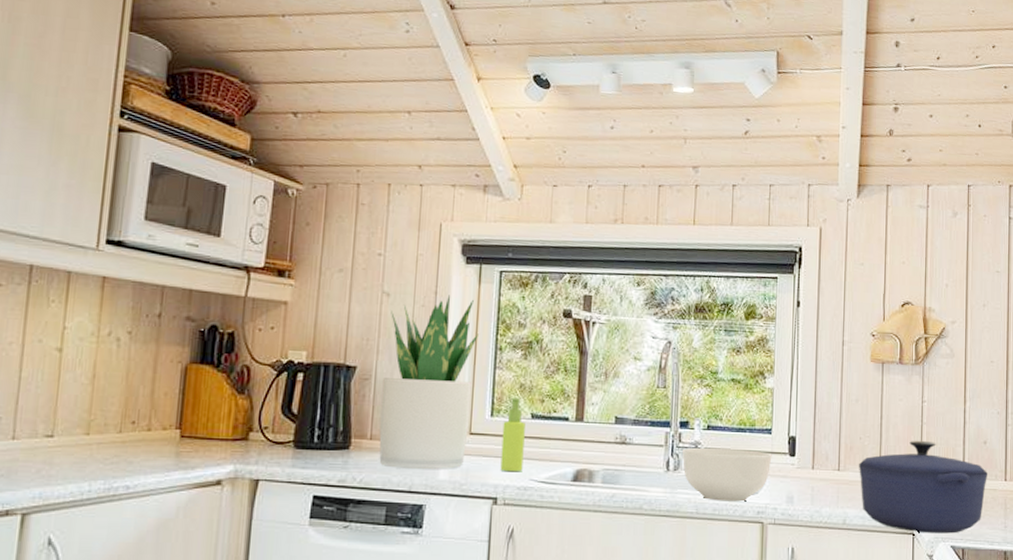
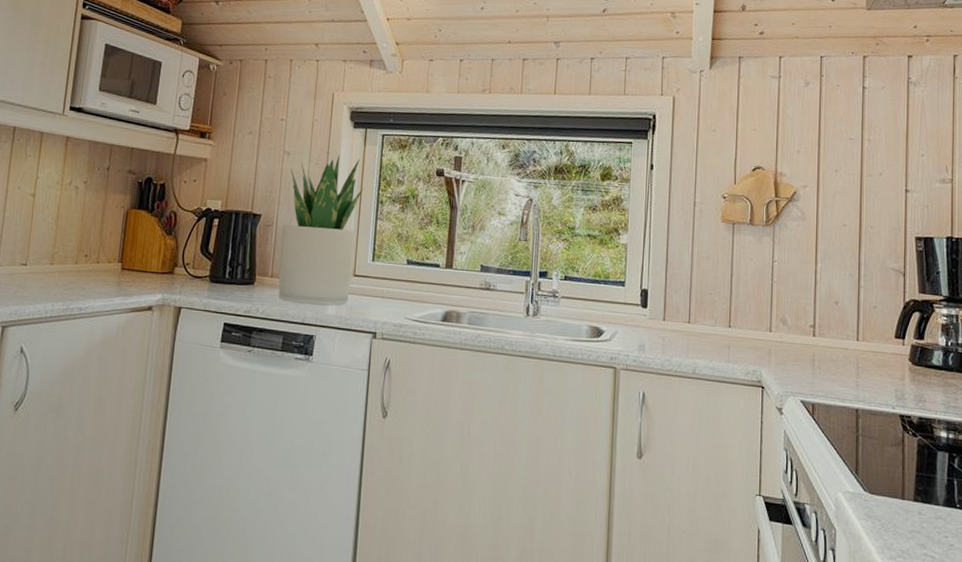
soap dispenser: present [500,397,525,472] -> none [379,245,402,311]
bowl: present [682,447,772,502] -> none [541,295,625,348]
cooking pot: present [859,440,988,534] -> none [709,297,840,389]

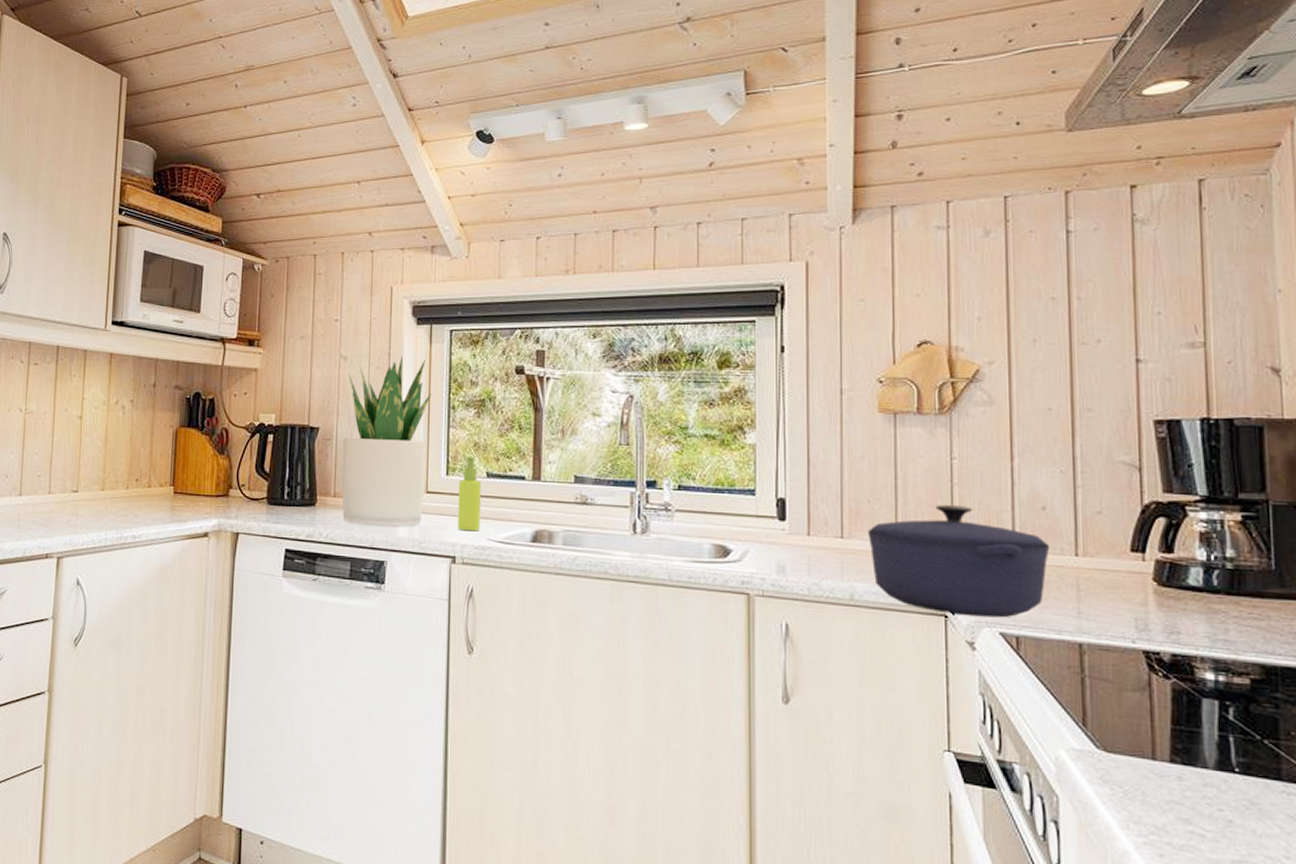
soap dispenser: none [379,245,402,311] -> present [457,456,481,532]
cooking pot: none [709,297,840,389] -> present [868,504,1051,618]

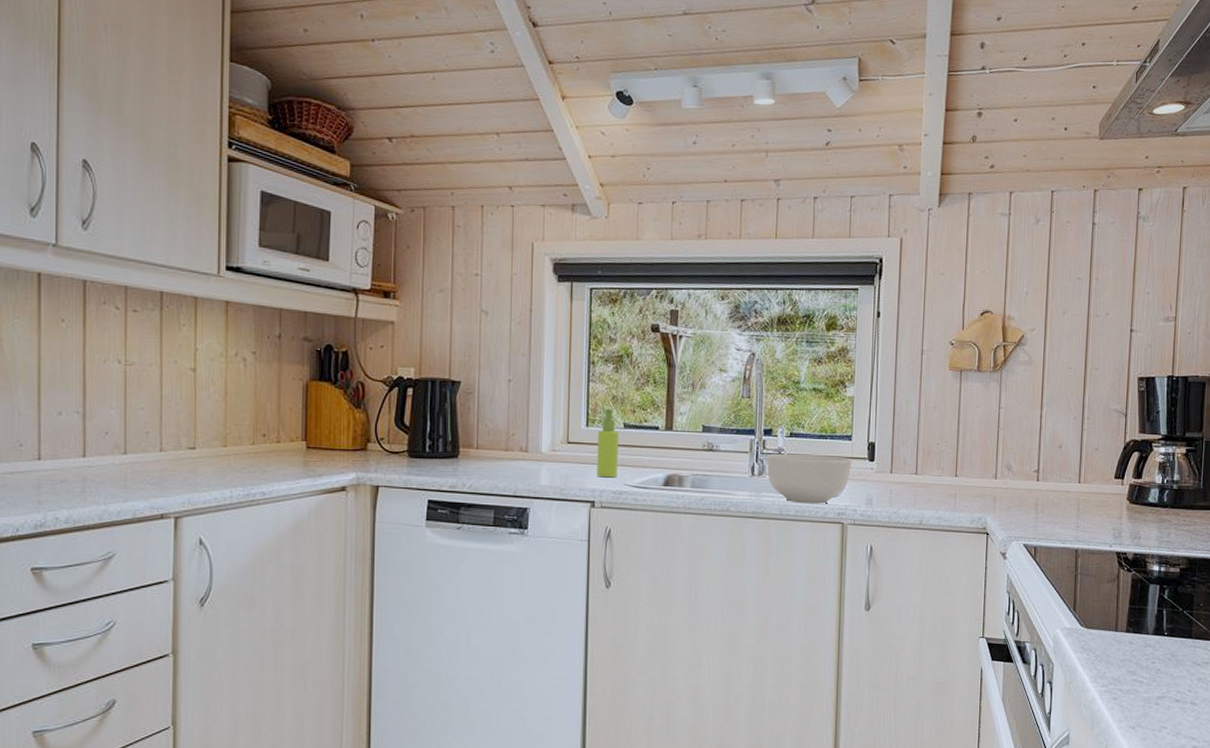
planter: present [341,356,432,528] -> none [483,312,572,477]
bowl: none [650,509,757,570] -> present [766,453,852,504]
cooking pot: present [868,504,1051,618] -> none [936,445,1063,533]

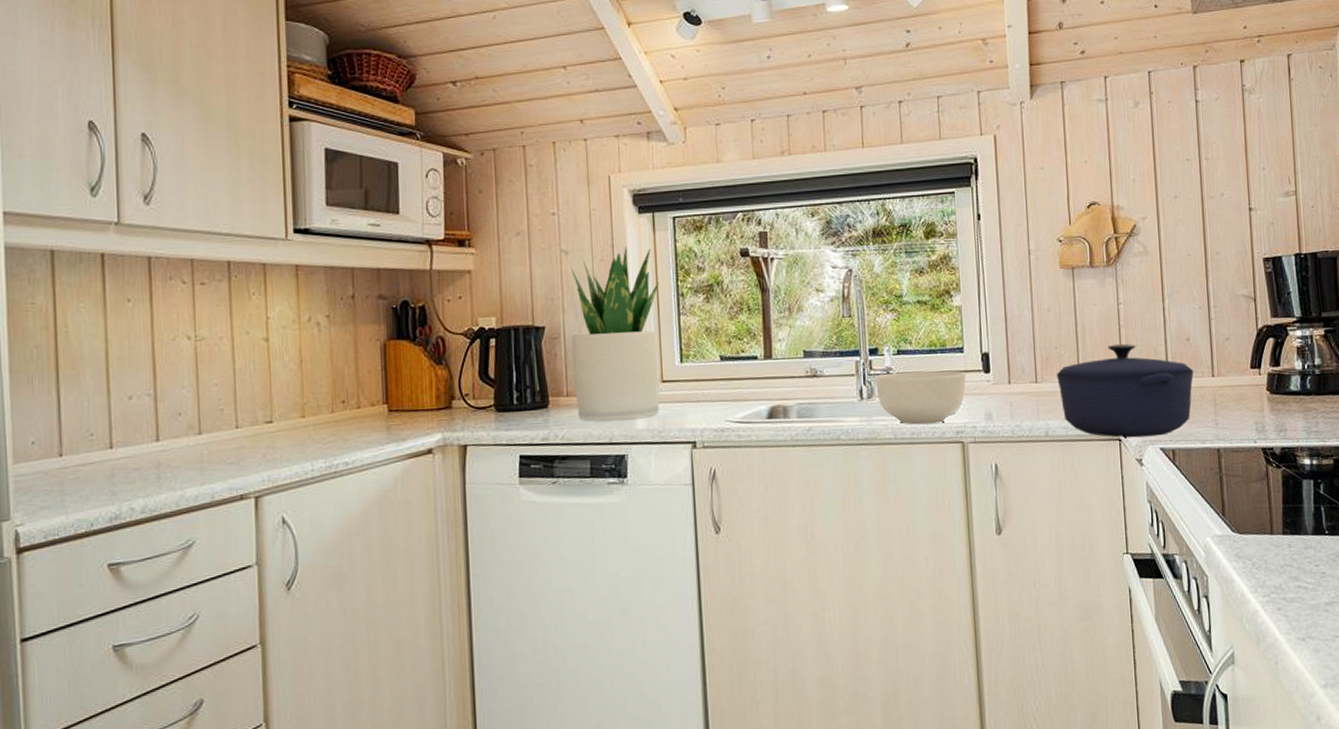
planter: none [483,312,572,477] -> present [571,246,661,422]
soap dispenser: present [597,408,618,478] -> none [693,341,718,416]
cooking pot: none [936,445,1063,533] -> present [1057,343,1194,438]

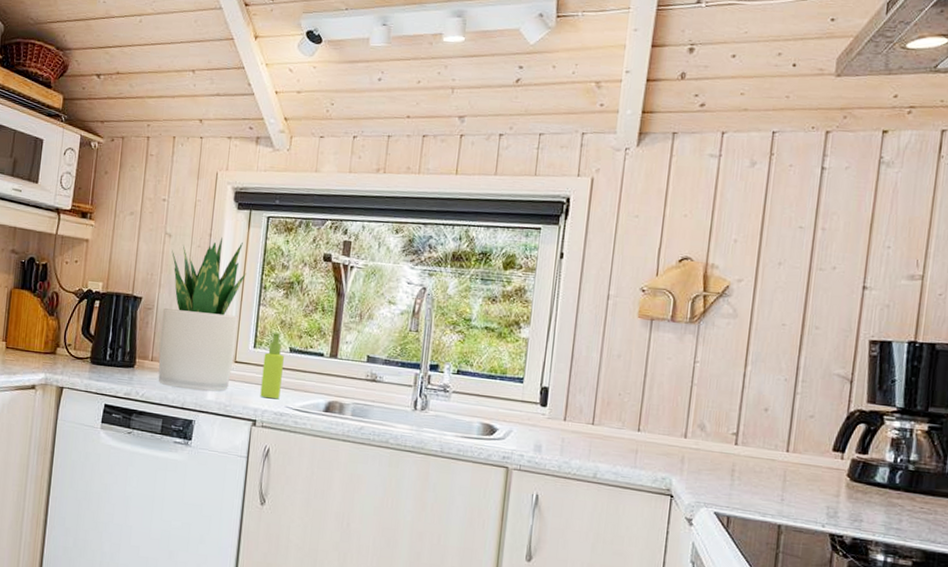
soap dispenser: none [693,341,718,416] -> present [260,332,284,399]
bowl: present [874,370,966,425] -> none [430,390,522,446]
cooking pot: present [1057,343,1194,438] -> none [615,400,767,500]

